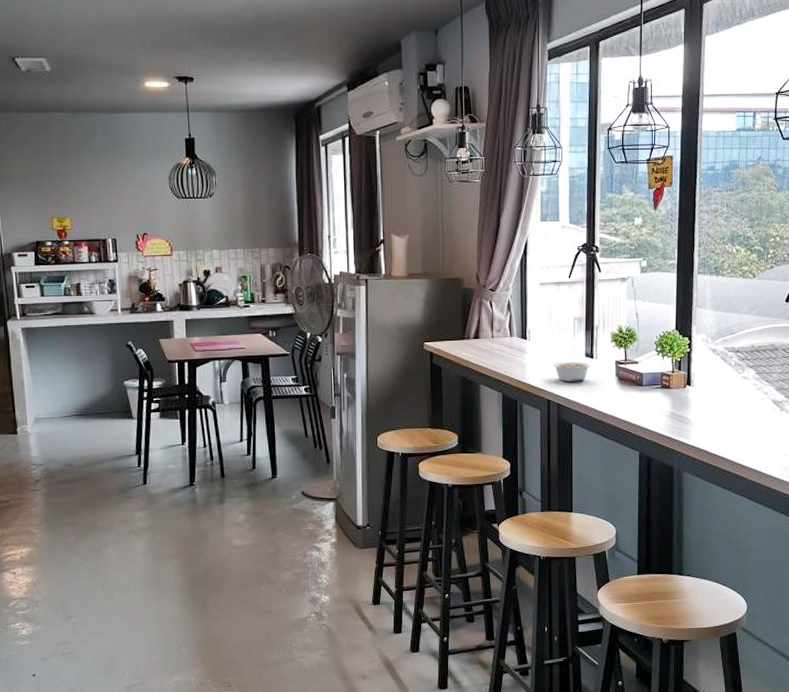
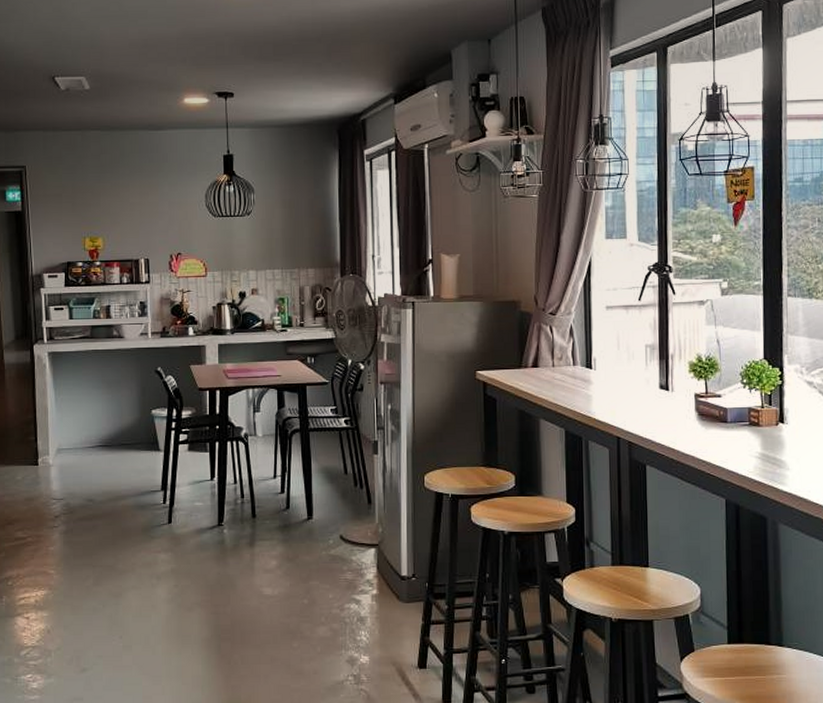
legume: present [553,361,591,382] -> none [623,393,667,417]

